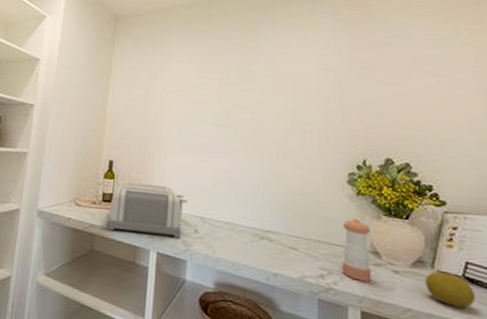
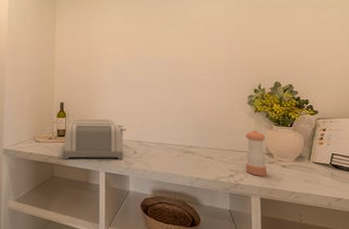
lemon: present [425,271,476,309] -> none [304,162,339,187]

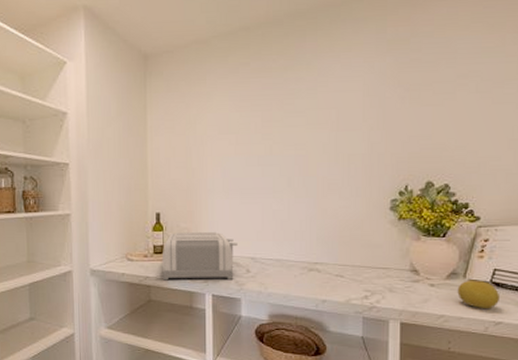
pepper shaker: present [245,130,267,176] -> none [384,242,410,297]
lemon: none [304,162,339,187] -> present [457,280,501,310]

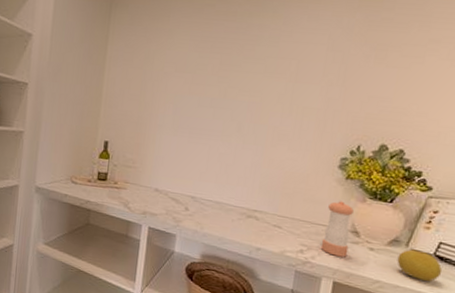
toaster: present [162,231,238,281] -> none [102,161,180,215]
pepper shaker: none [384,242,410,297] -> present [320,201,354,257]

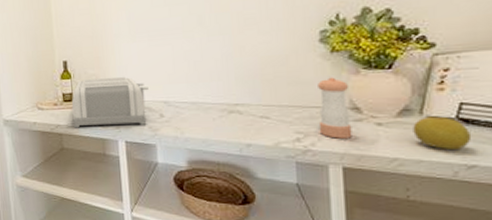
toaster: none [102,161,180,215] -> present [71,76,149,128]

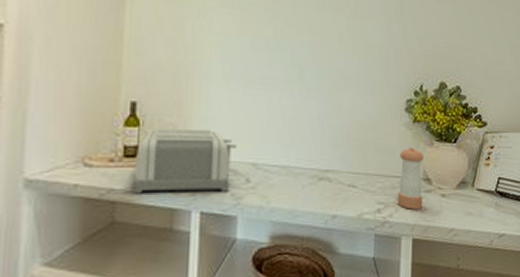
lemon: present [413,116,472,151] -> none [466,189,504,221]

